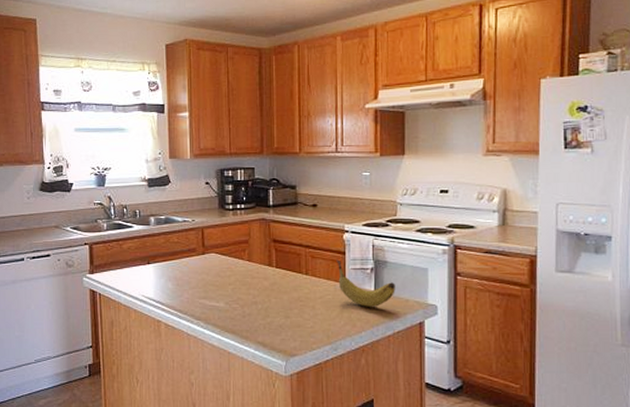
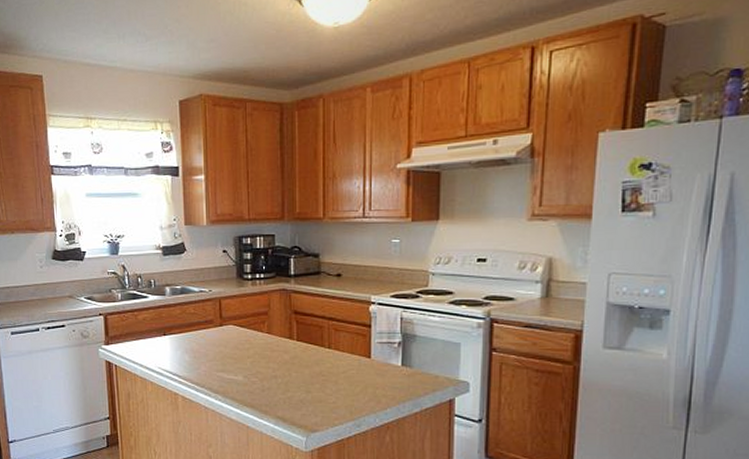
fruit: present [336,259,395,307] -> none [361,332,424,383]

